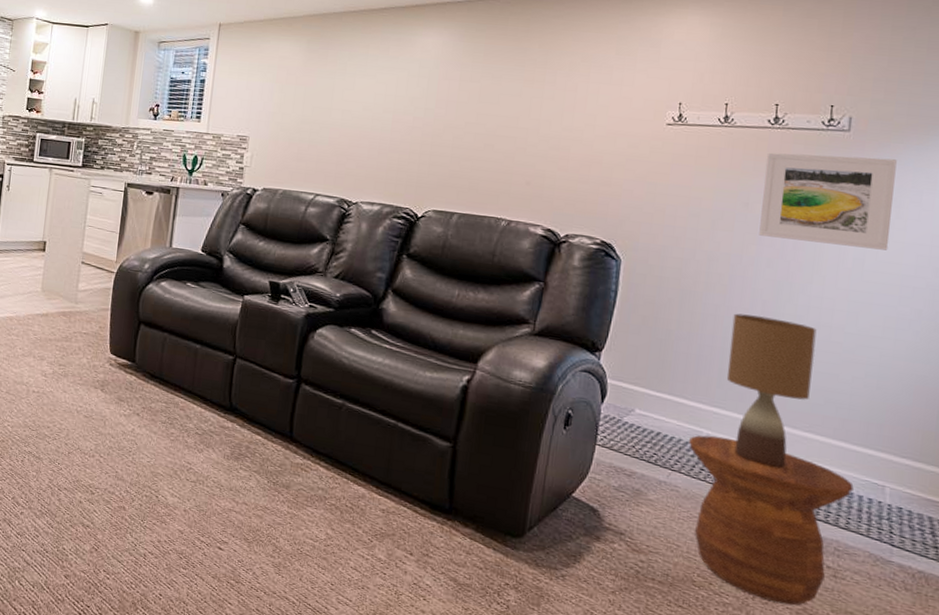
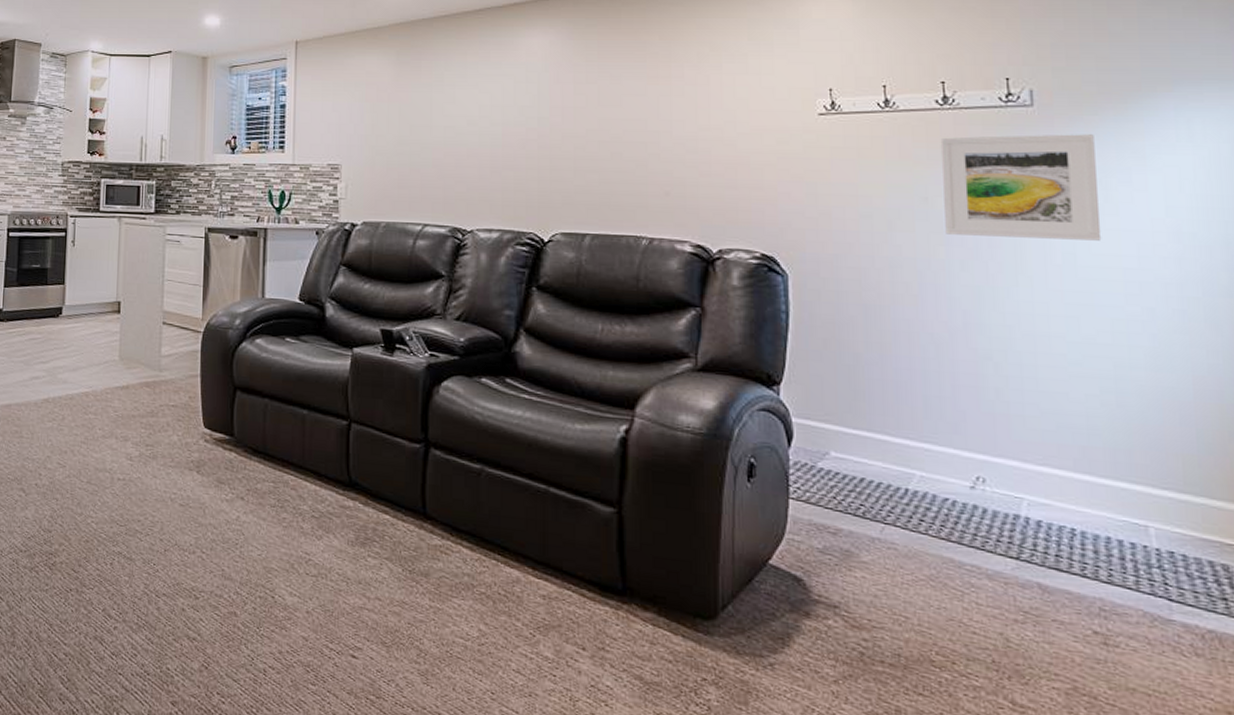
side table: present [688,435,854,606] -> none [899,477,1110,685]
table lamp: present [726,313,817,469] -> none [930,328,1037,513]

